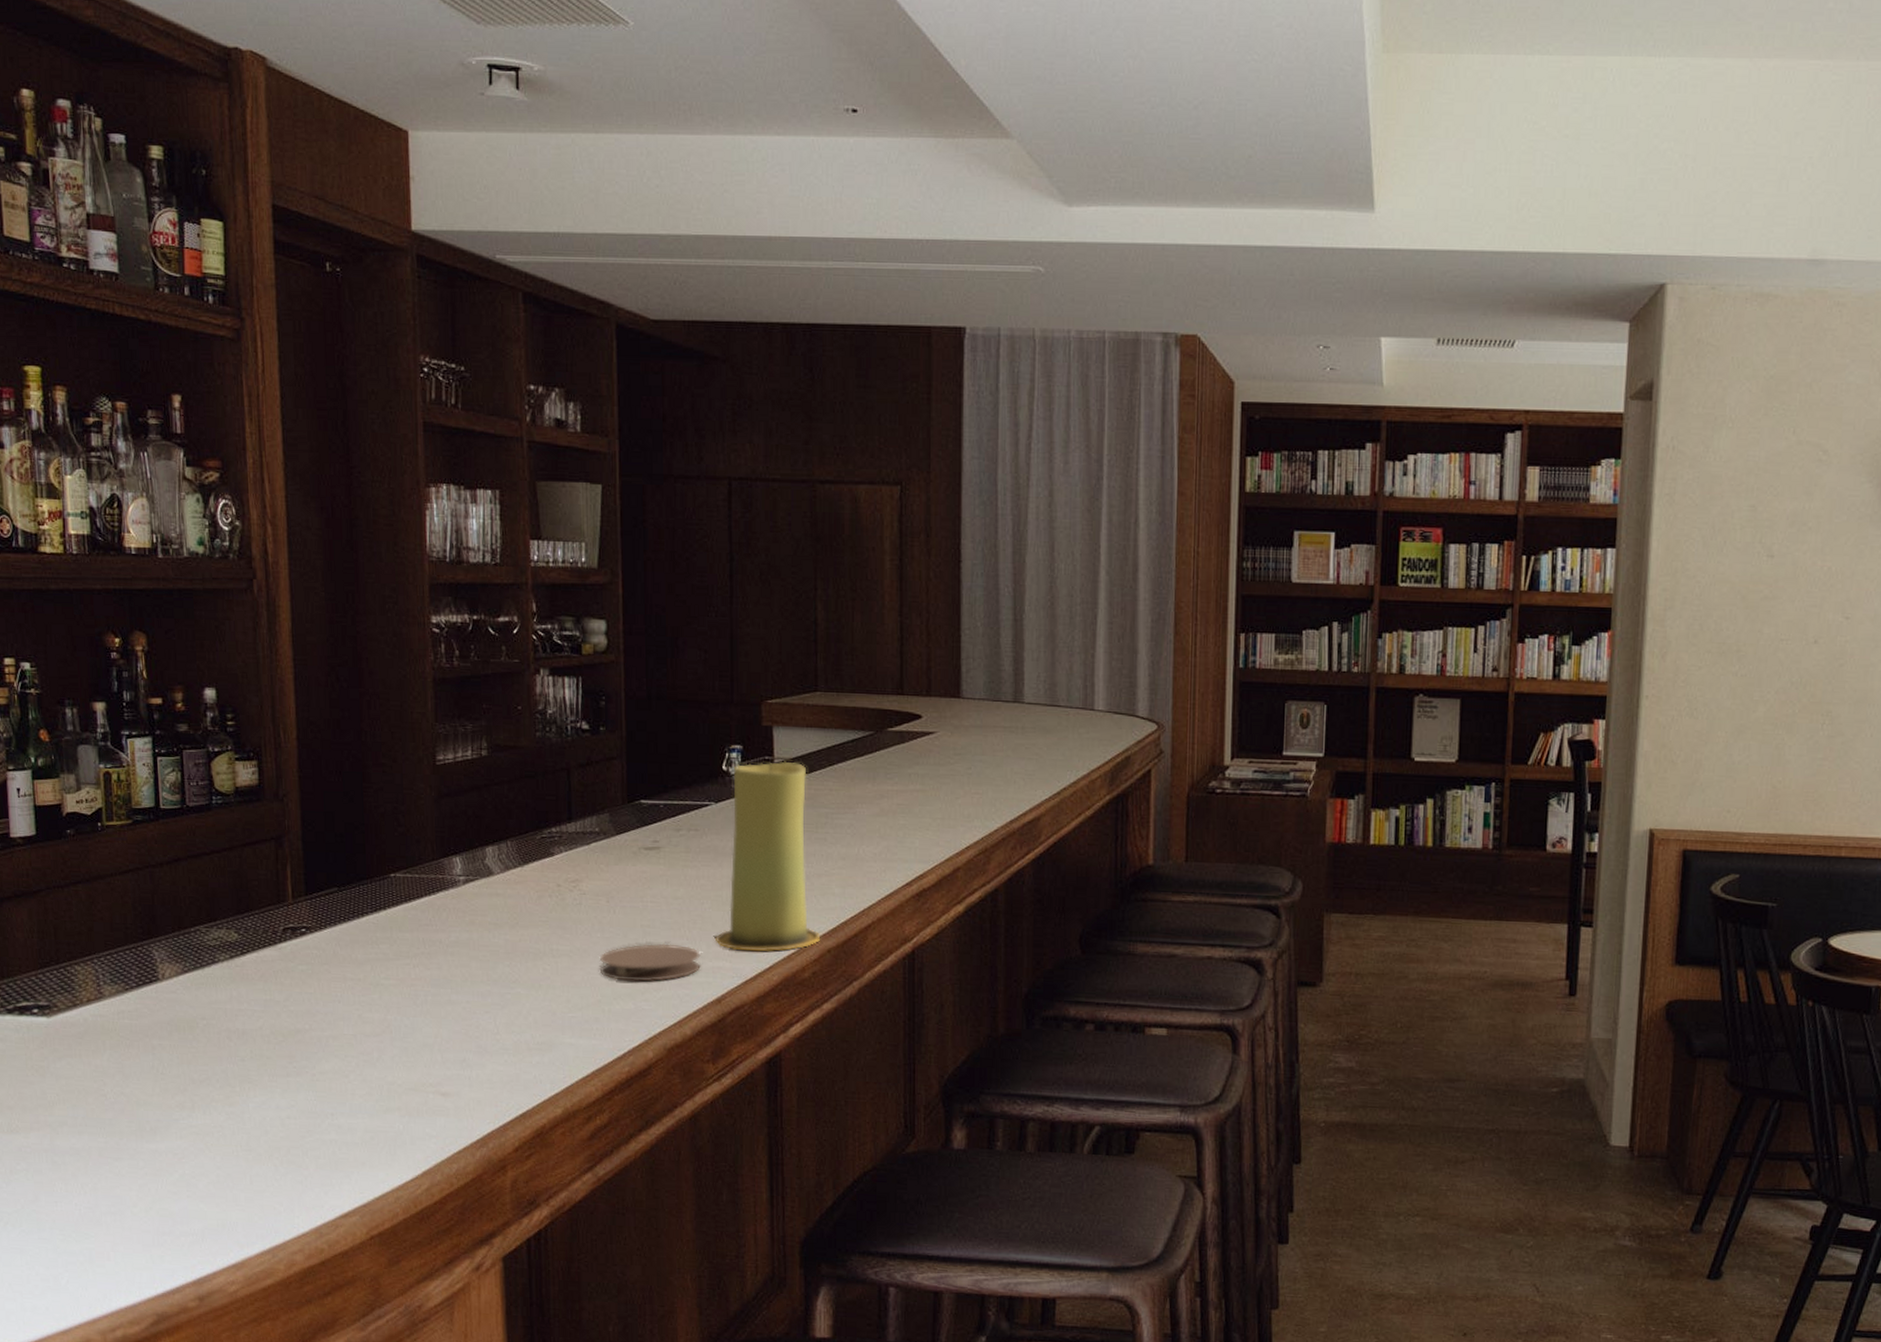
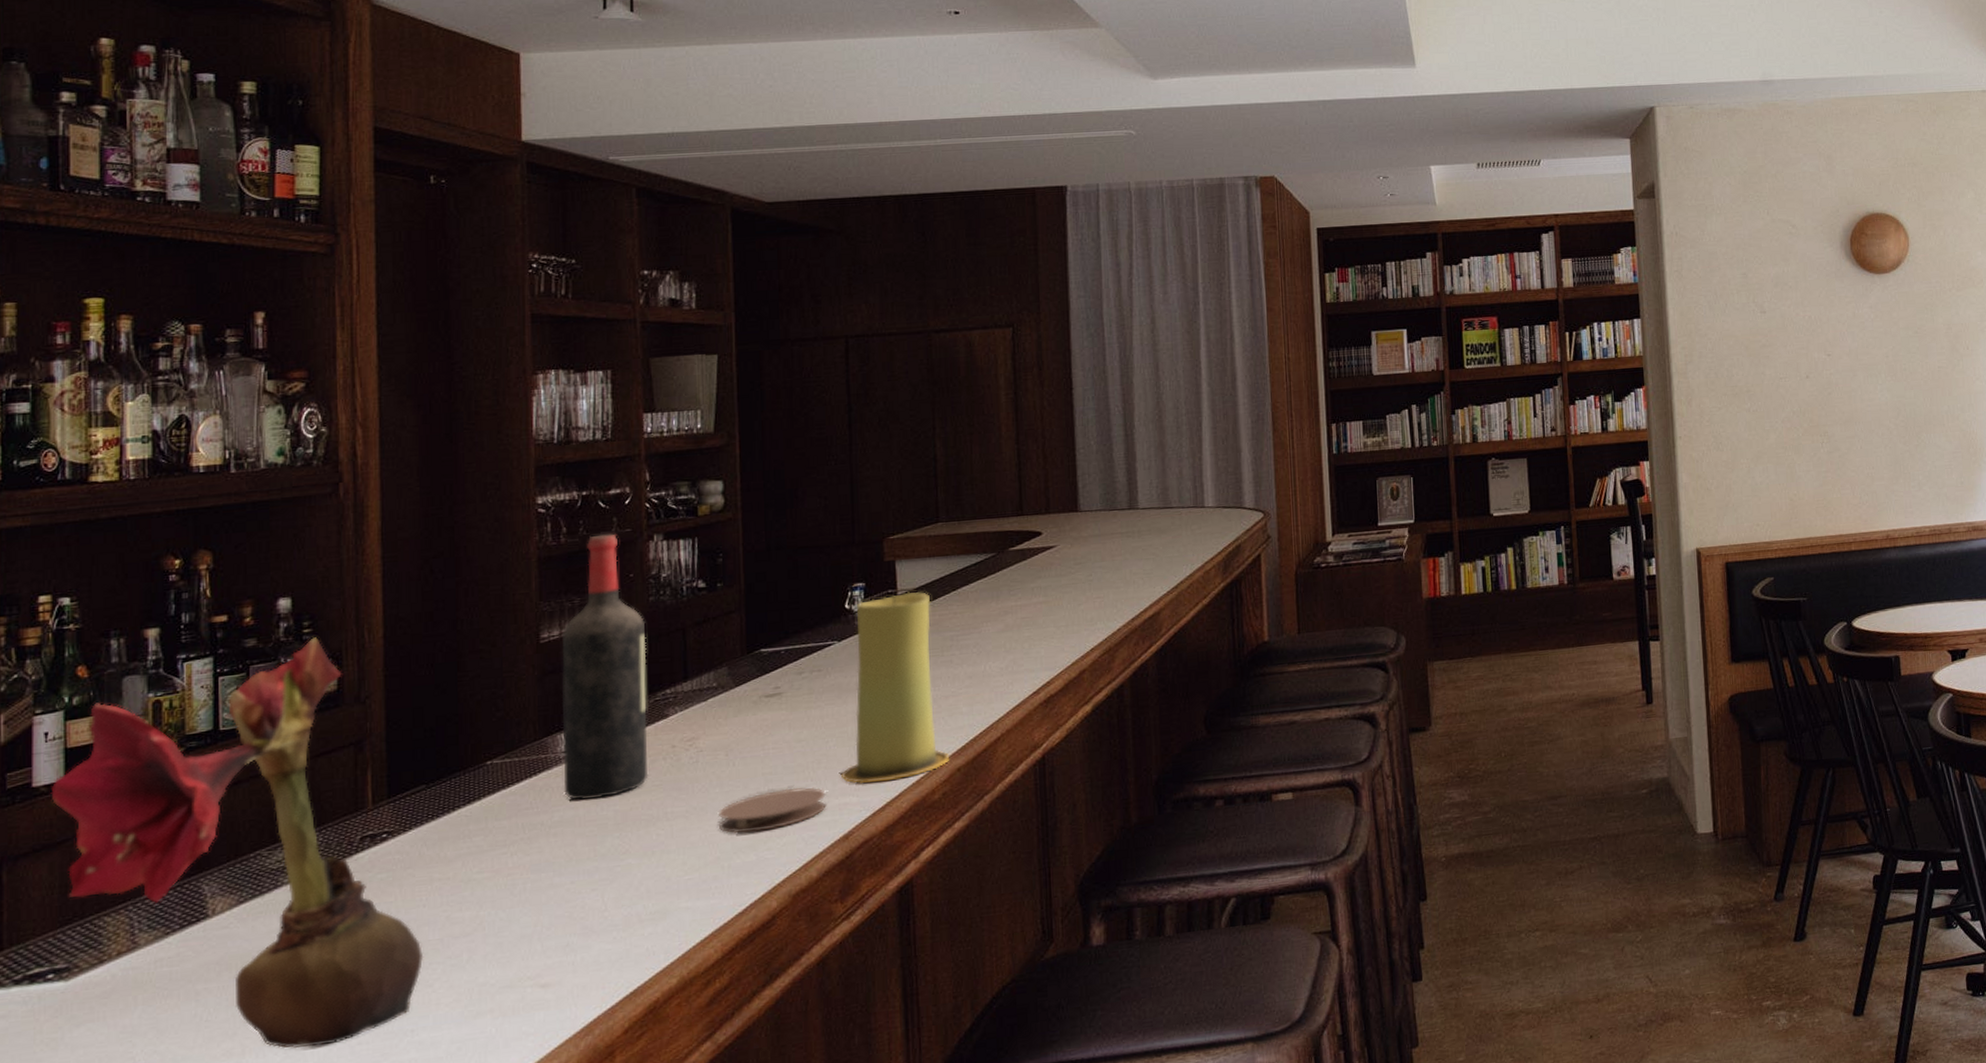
flower: none [25,730,340,1114] -> present [50,637,424,1049]
wine bottle: none [456,662,536,926] -> present [562,533,649,801]

